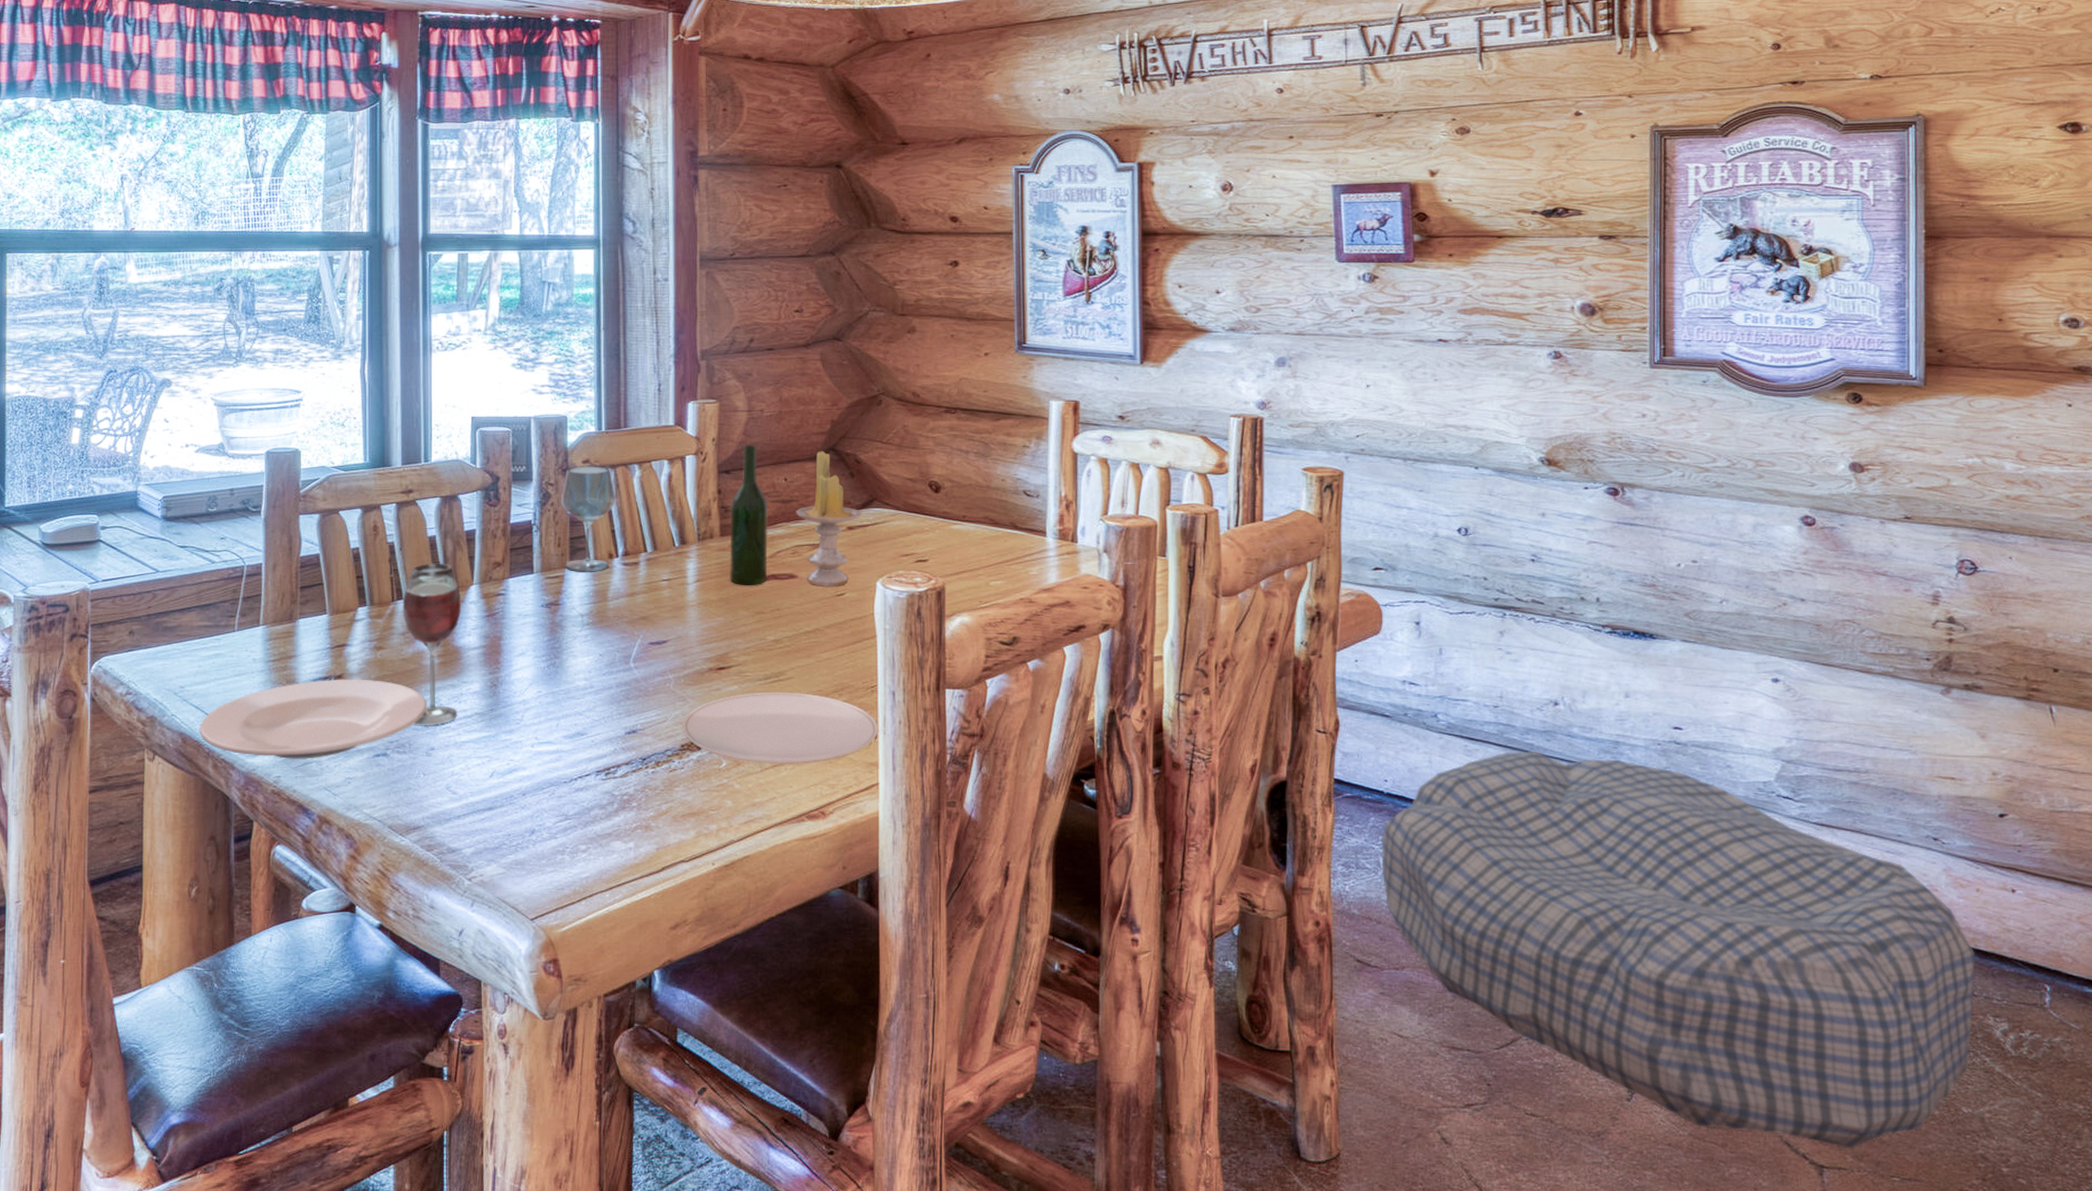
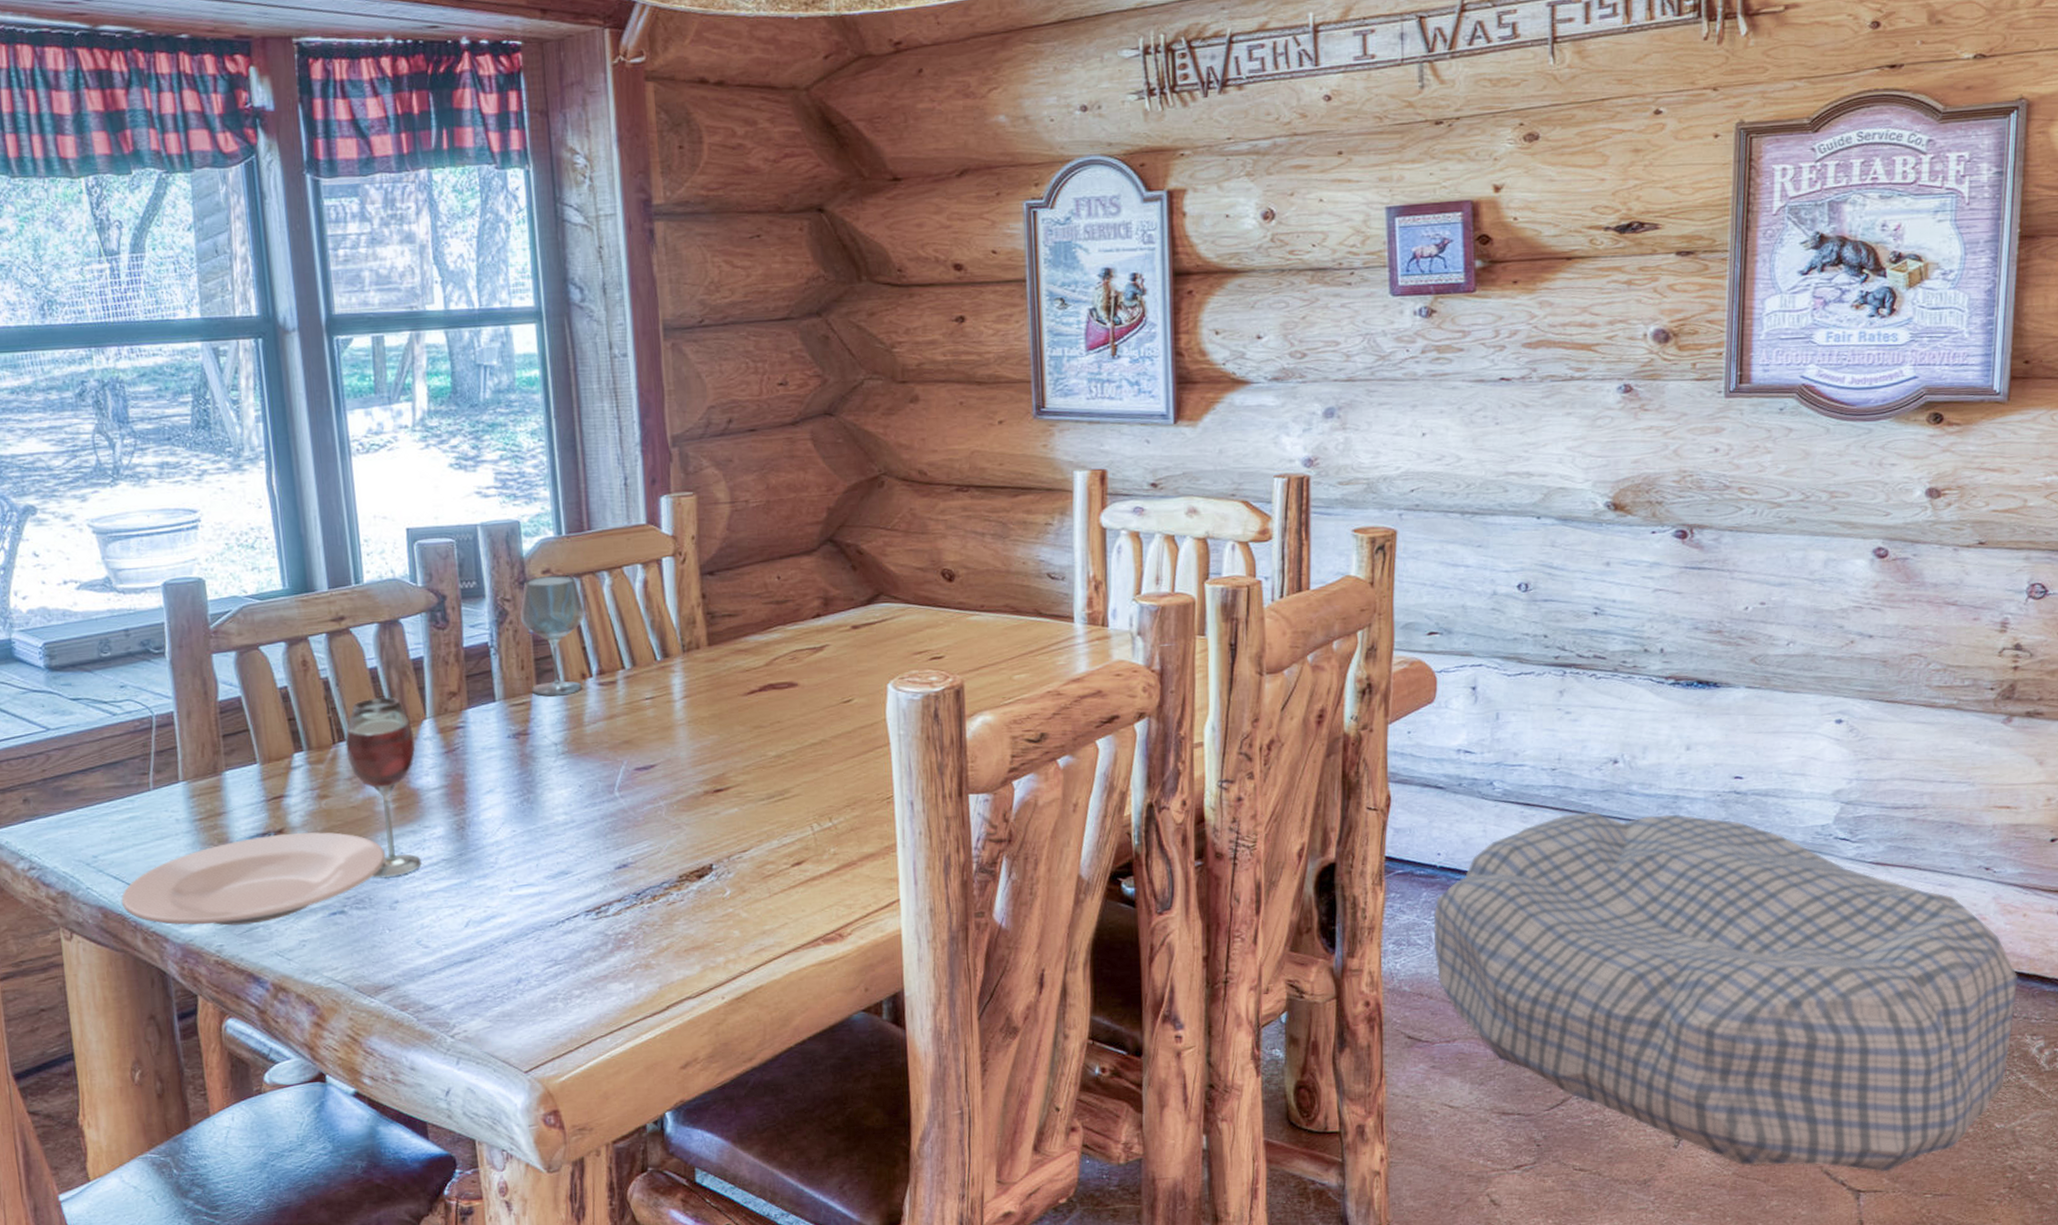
plate: present [682,692,879,766] -> none [678,810,898,890]
wine bottle: present [729,445,769,586] -> none [716,541,764,699]
candle: present [795,450,862,587] -> none [792,542,867,694]

